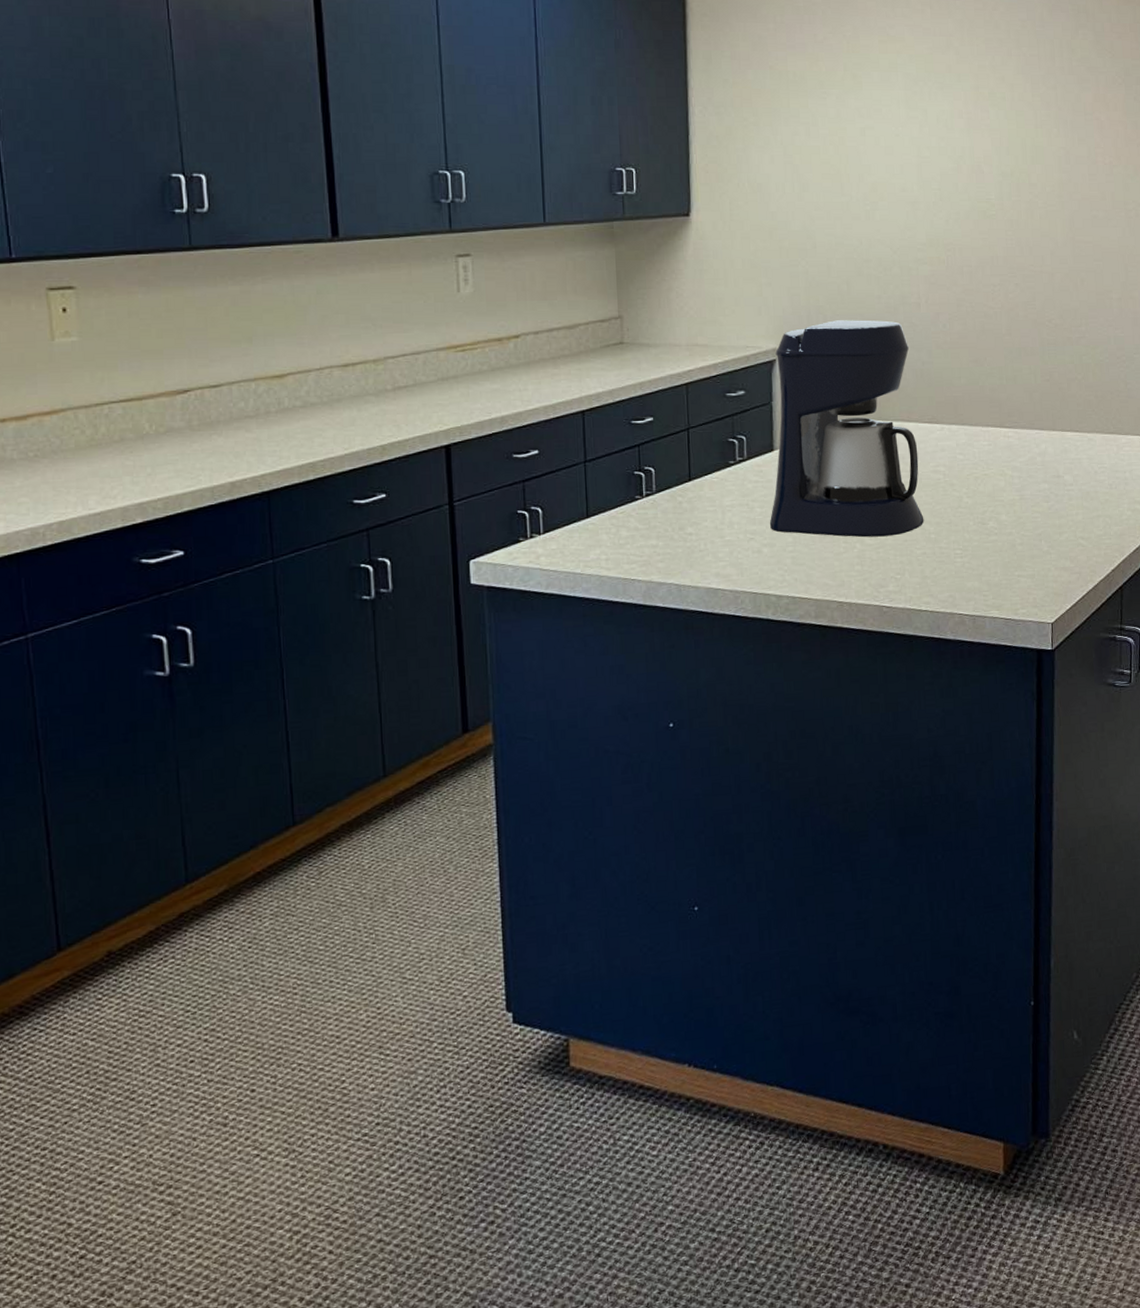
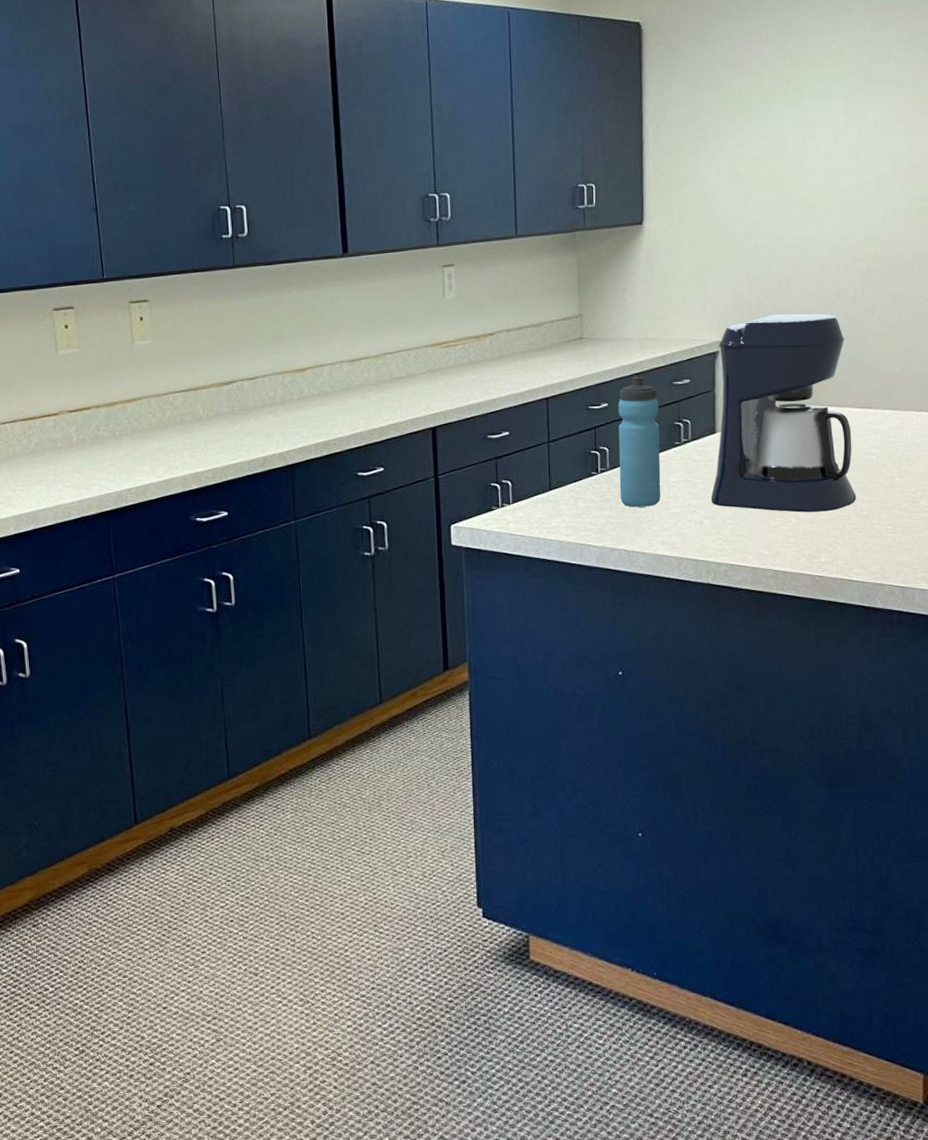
water bottle: none [664,386,714,536] -> present [618,376,661,507]

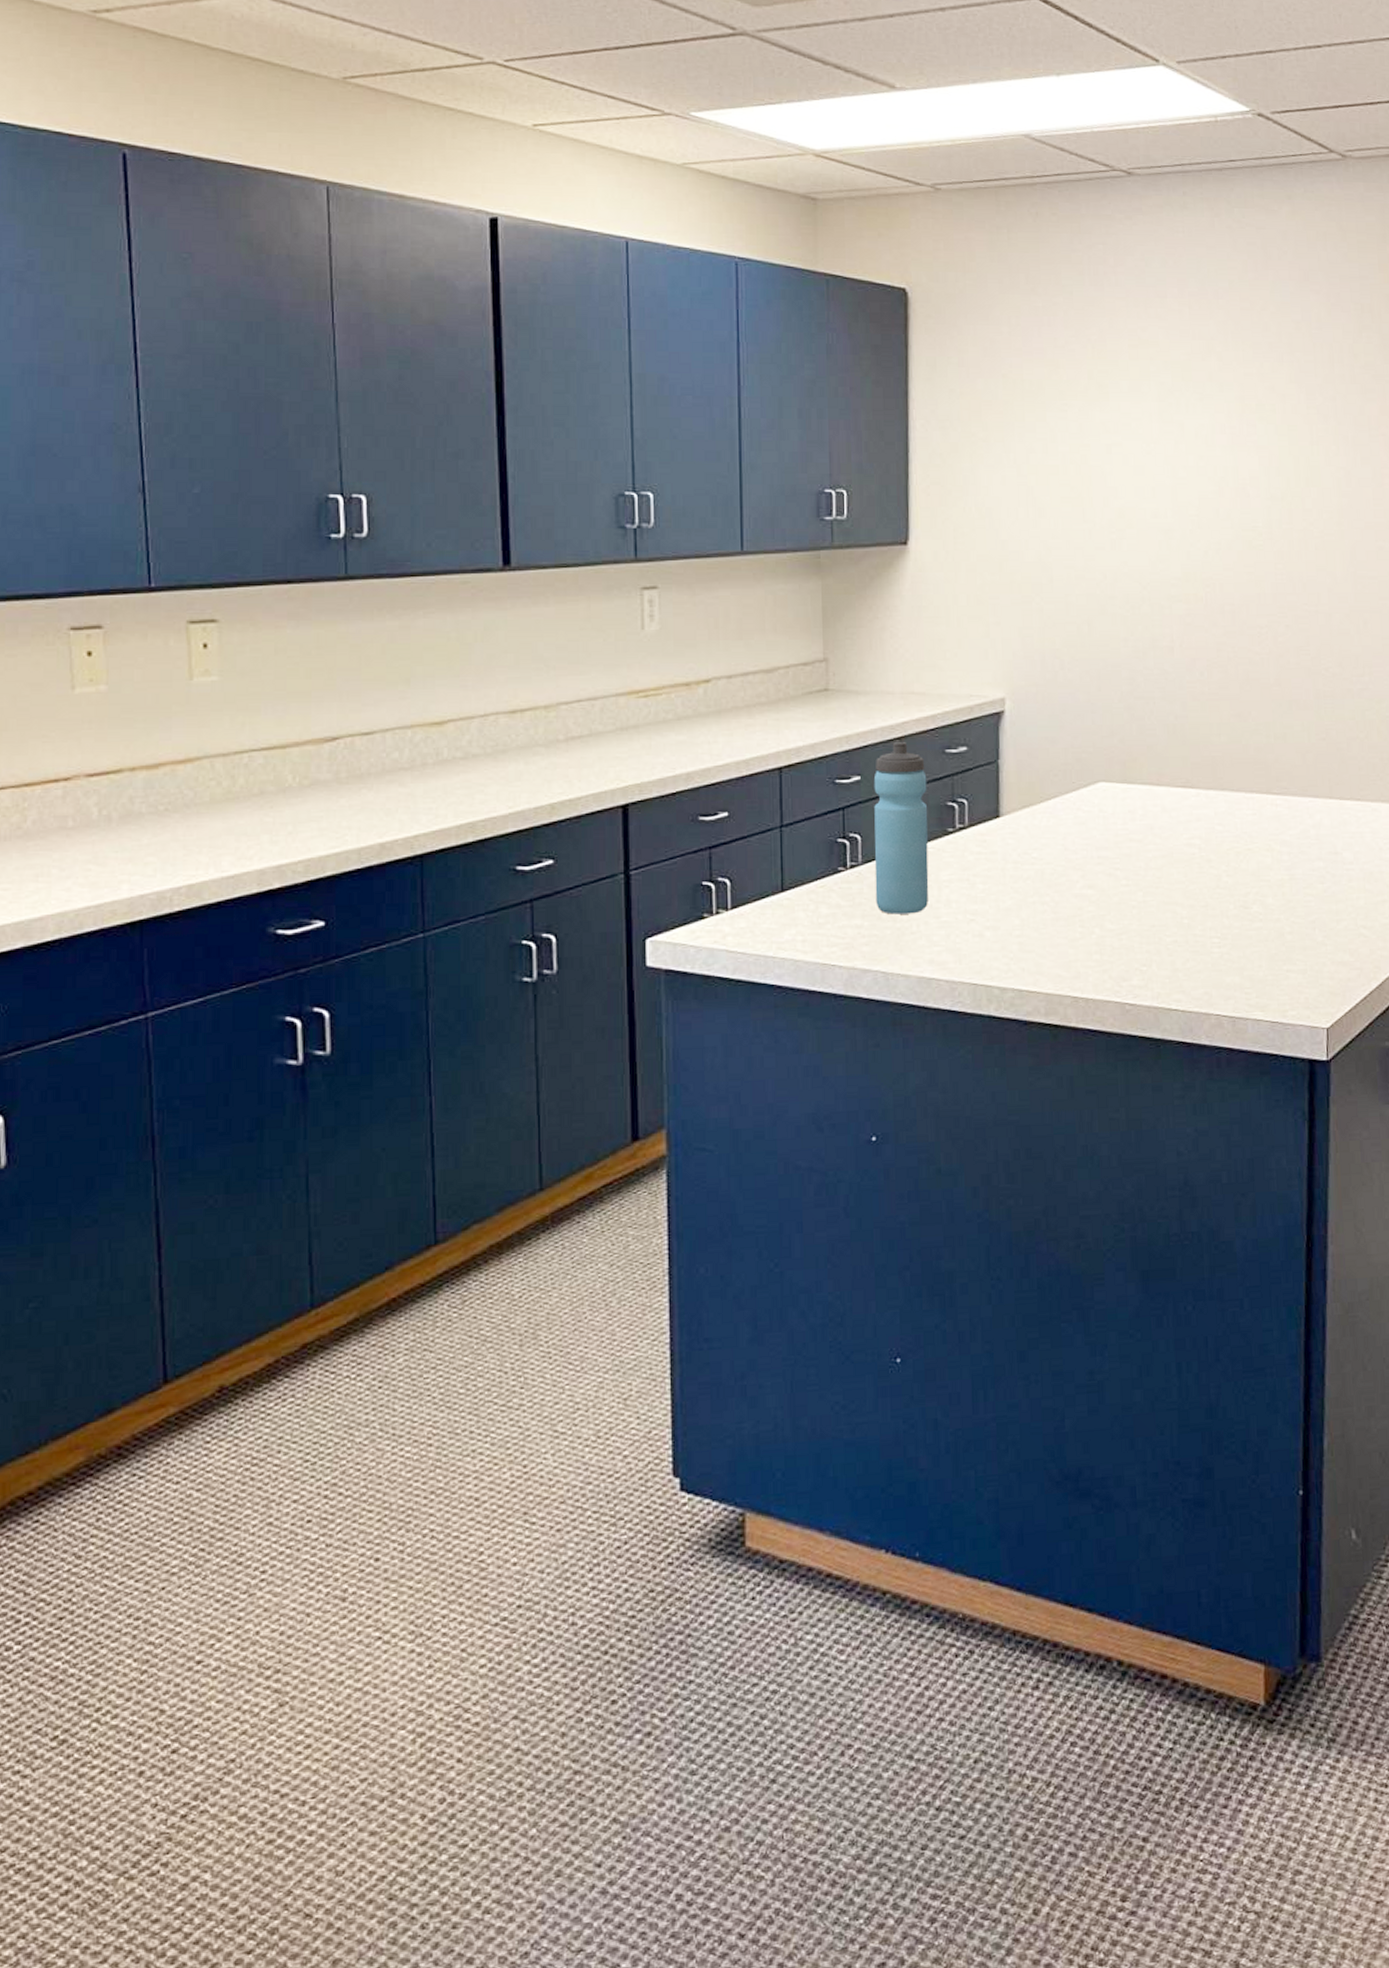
coffee maker: present [710,314,857,513] -> none [993,666,1176,921]

